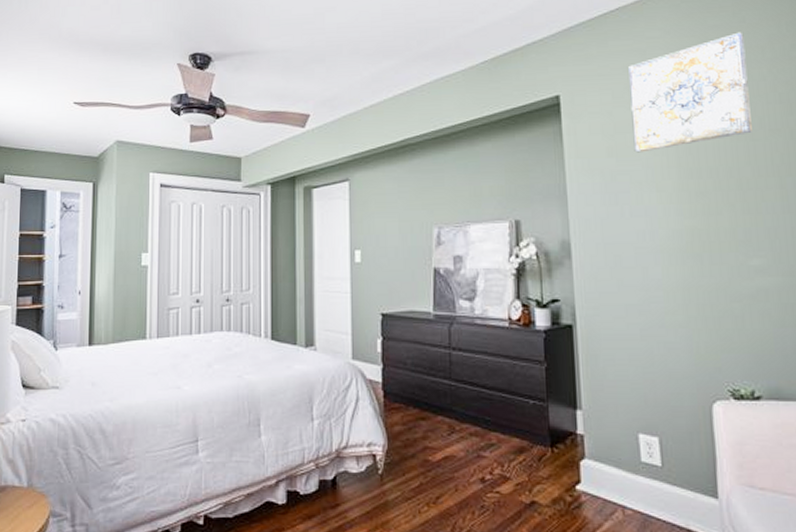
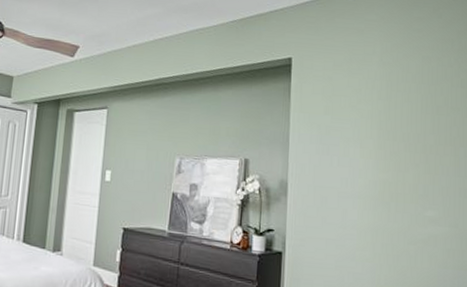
wall art: present [628,32,752,153] -> none [346,25,440,114]

